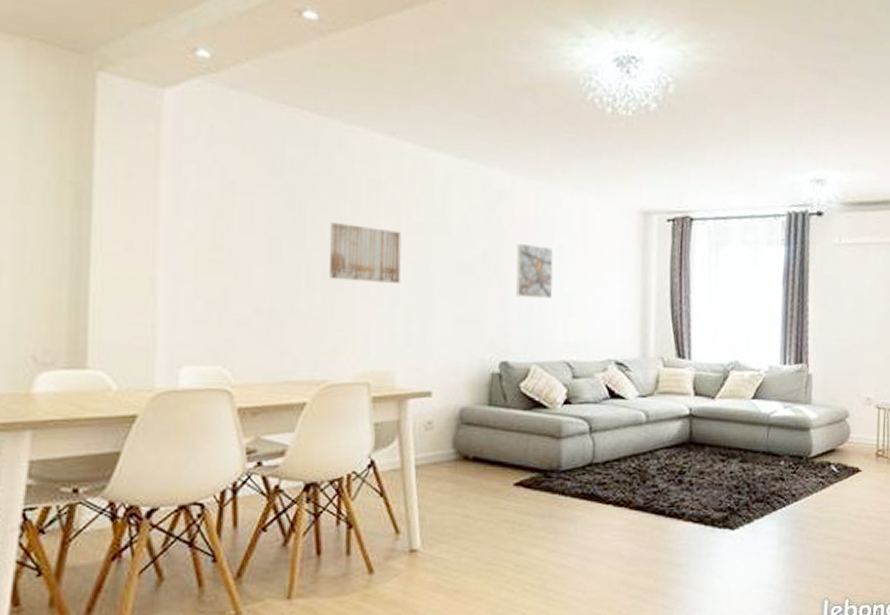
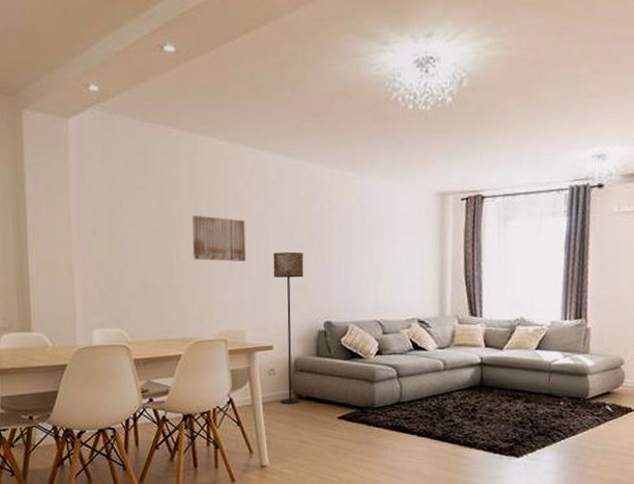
floor lamp: none [435,273,476,467] -> present [273,252,304,404]
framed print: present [516,243,554,298] -> none [335,224,366,269]

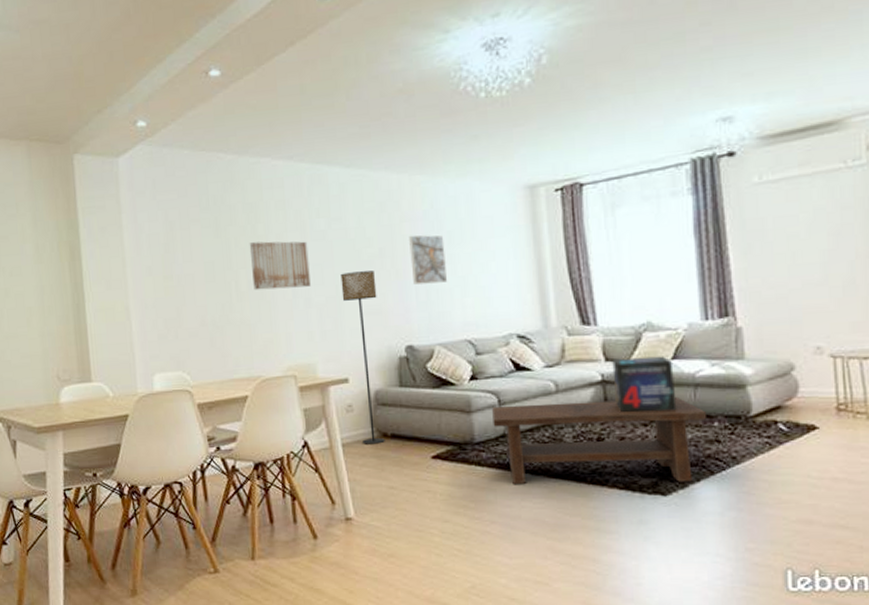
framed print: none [335,224,366,269] -> present [409,235,448,285]
coffee table: none [391,378,556,447] -> present [492,396,706,485]
decorative box: none [489,345,536,391] -> present [612,356,677,413]

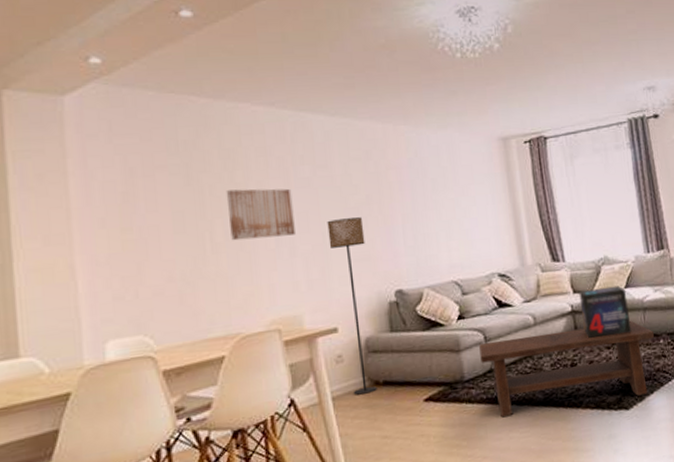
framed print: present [409,235,448,285] -> none [395,182,434,230]

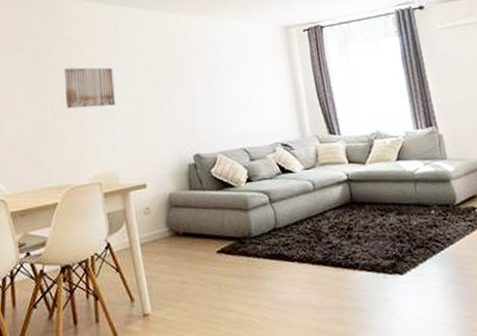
floor lamp: present [327,217,377,395] -> none [140,92,178,243]
coffee table: present [479,320,654,418] -> none [265,190,425,273]
decorative box: present [579,285,632,339] -> none [353,158,404,206]

